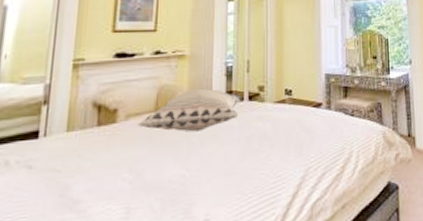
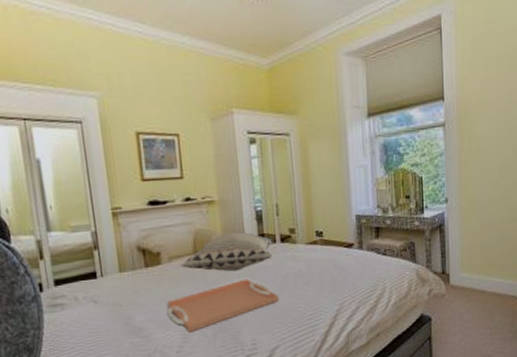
serving tray: none [112,140,241,206] -> present [167,278,280,332]

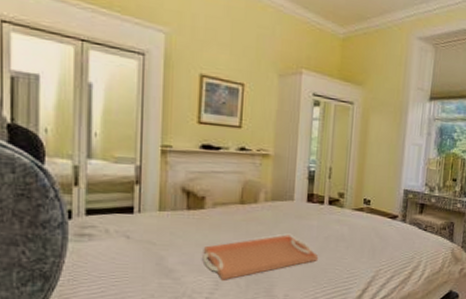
decorative pillow: present [181,232,275,272] -> none [225,187,323,226]

